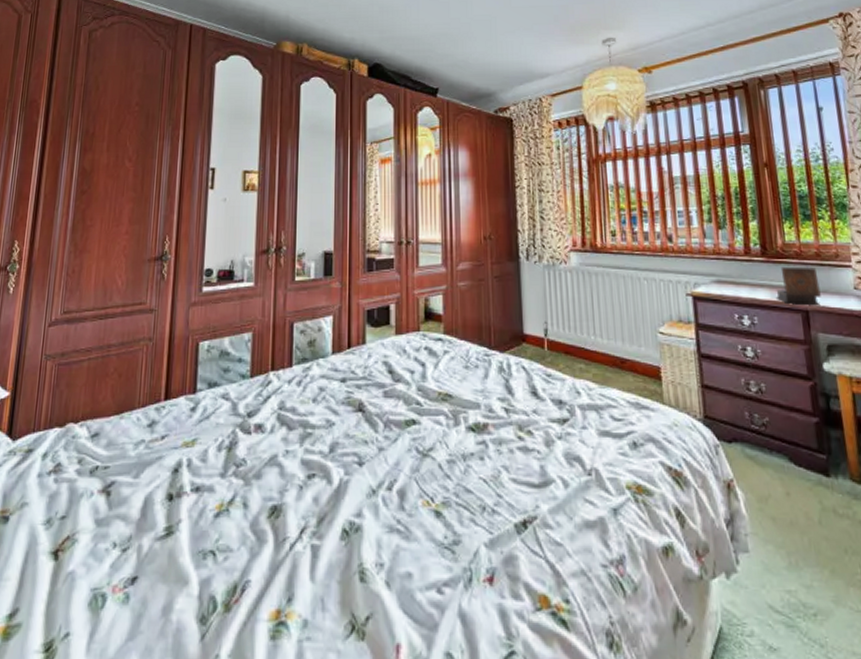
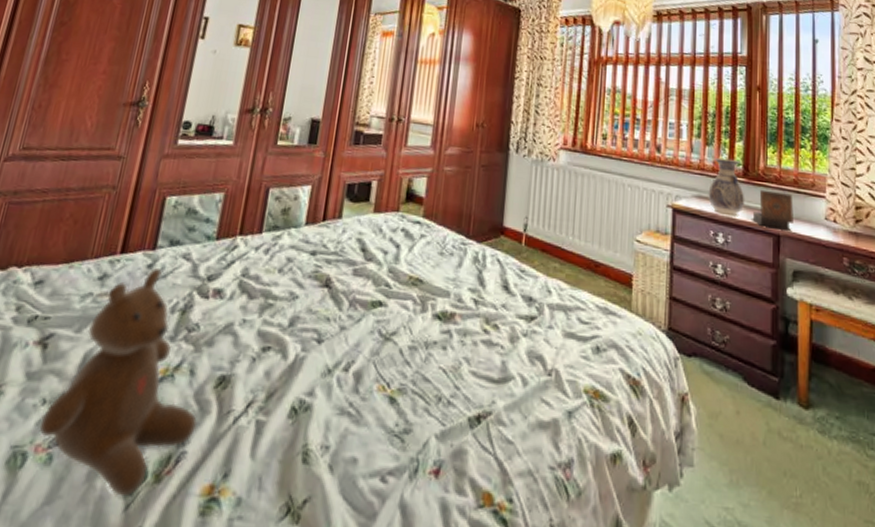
stuffed bear: none [114,409,257,627] -> present [39,267,198,497]
vase: none [727,239,768,298] -> present [708,157,745,217]

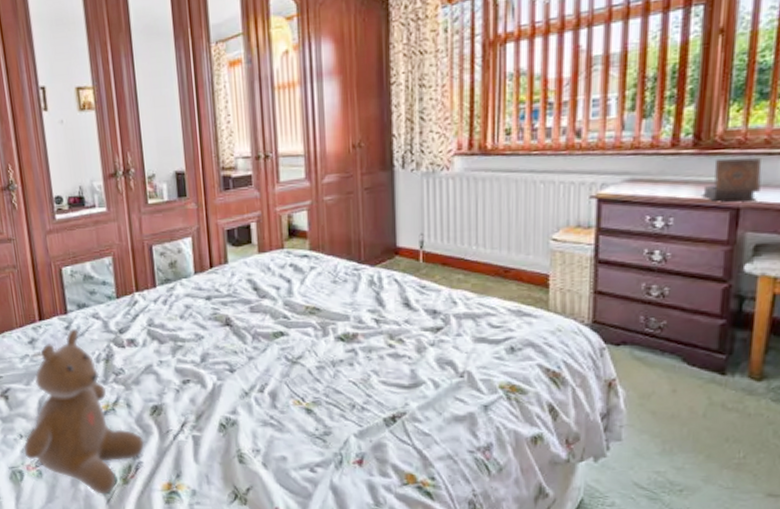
vase: present [708,157,745,217] -> none [644,129,695,197]

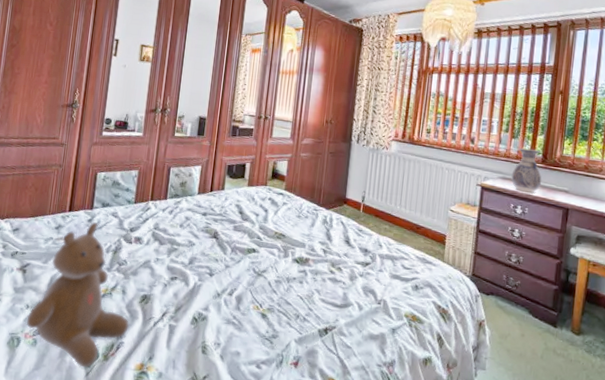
vase: none [644,129,695,197] -> present [511,148,542,194]
jewelry box: present [700,158,762,202] -> none [545,173,582,206]

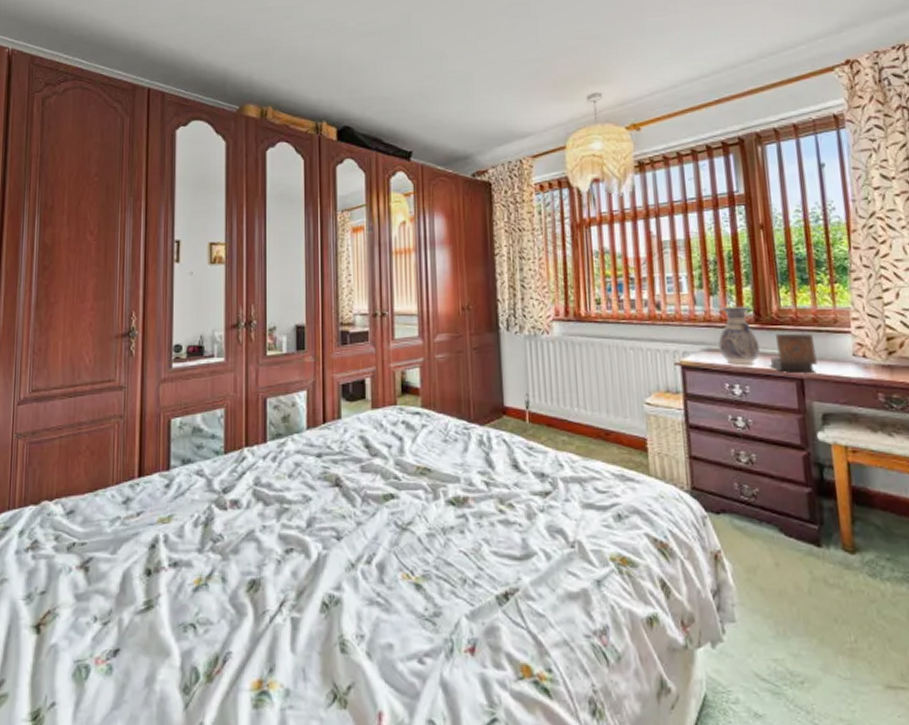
stuffed bear: present [26,221,130,368] -> none [95,486,237,697]
jewelry box: none [545,173,582,206] -> present [768,333,817,374]

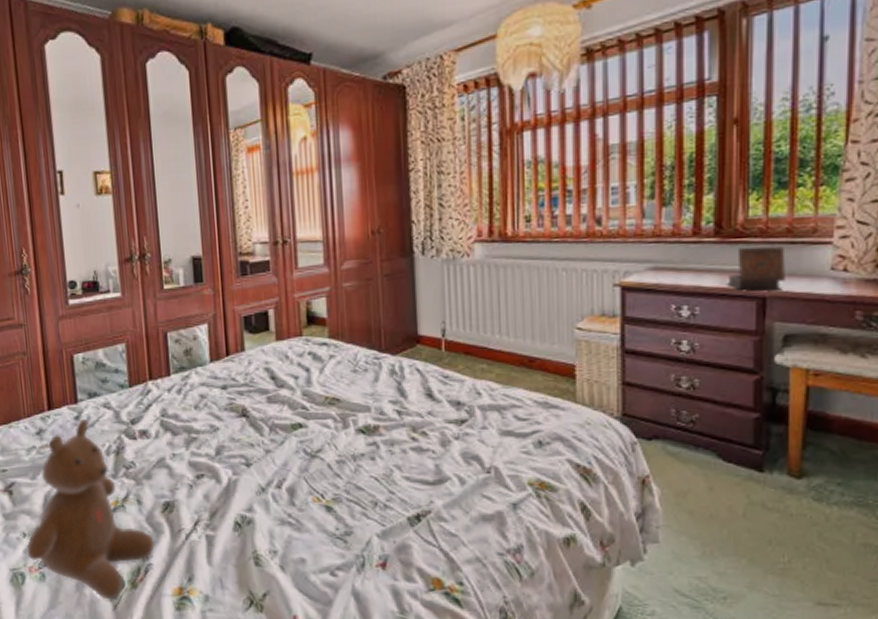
stuffed bear: none [95,486,237,697] -> present [26,418,155,600]
vase: present [718,306,761,366] -> none [667,218,718,285]

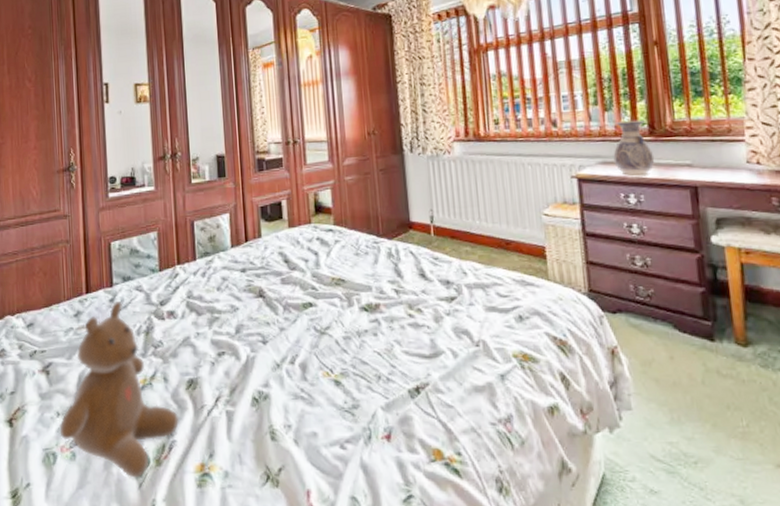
vase: none [667,218,718,285] -> present [613,120,655,177]
jewelry box: present [725,246,786,292] -> none [663,144,711,182]

